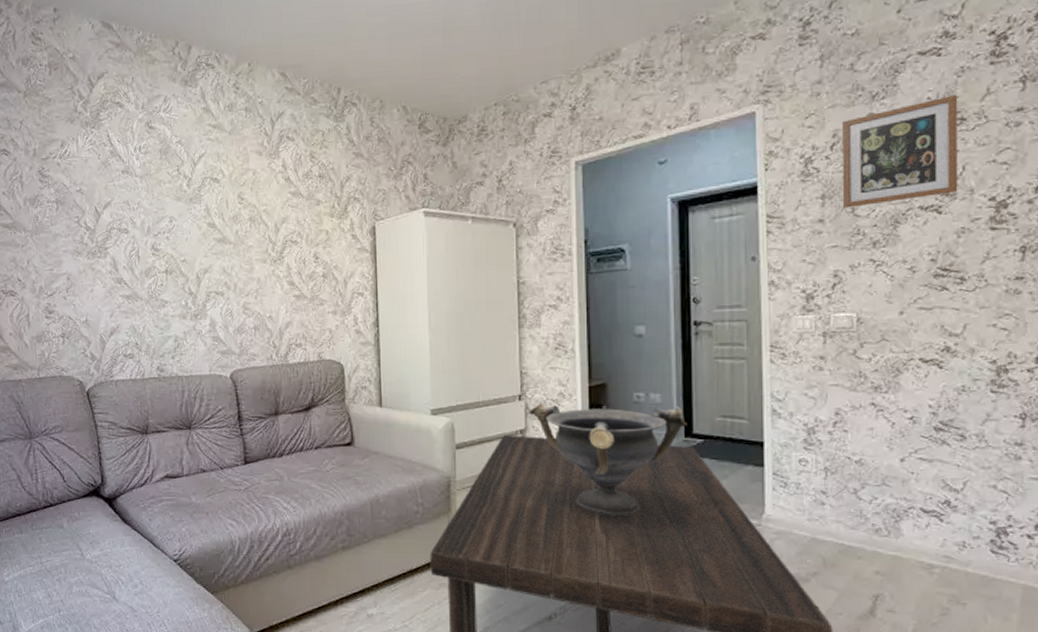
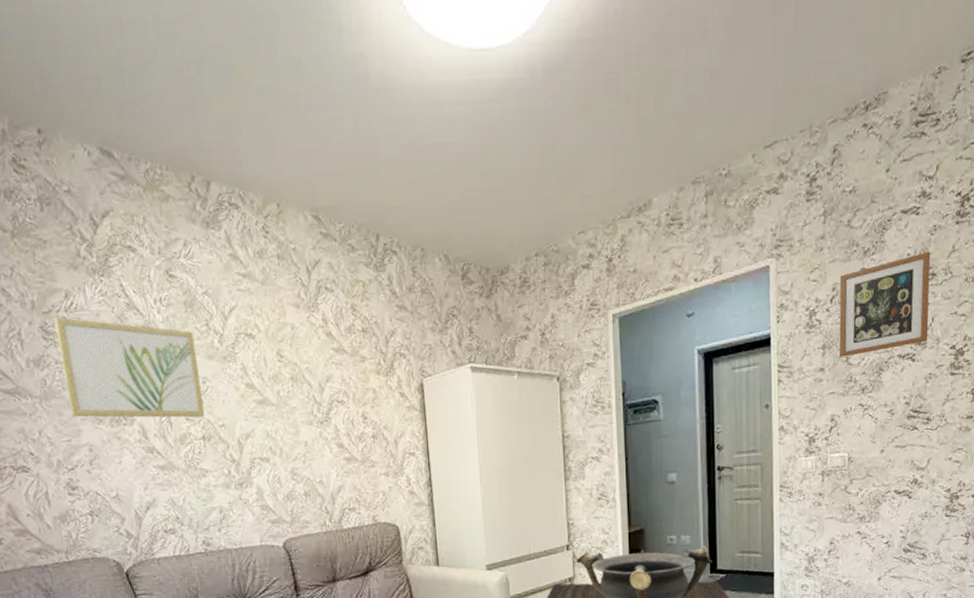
wall art: none [51,162,170,253] -> present [54,317,205,418]

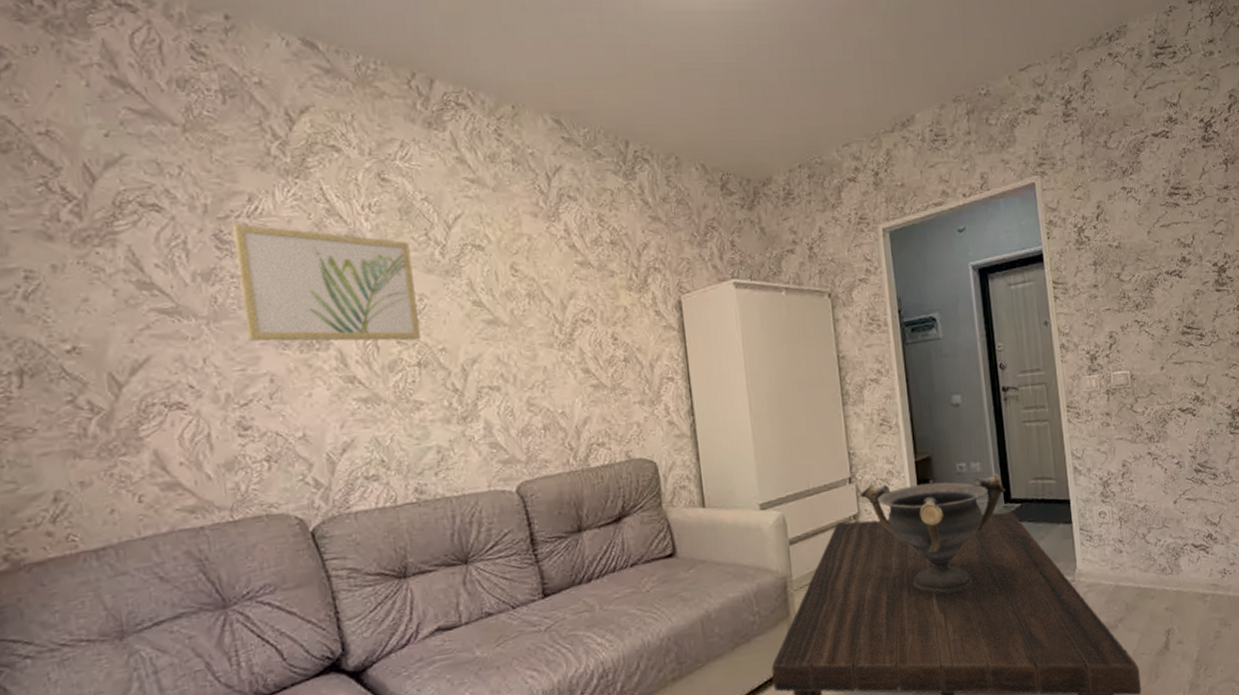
picture frame: present [839,251,931,357] -> none [1102,172,1192,274]

